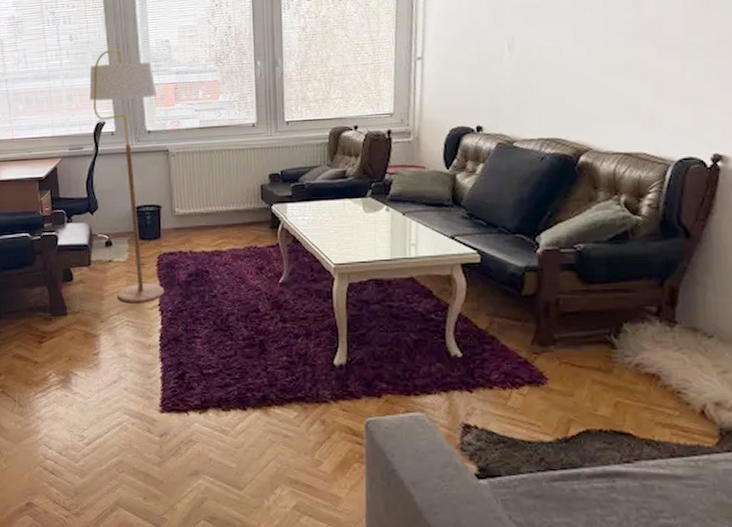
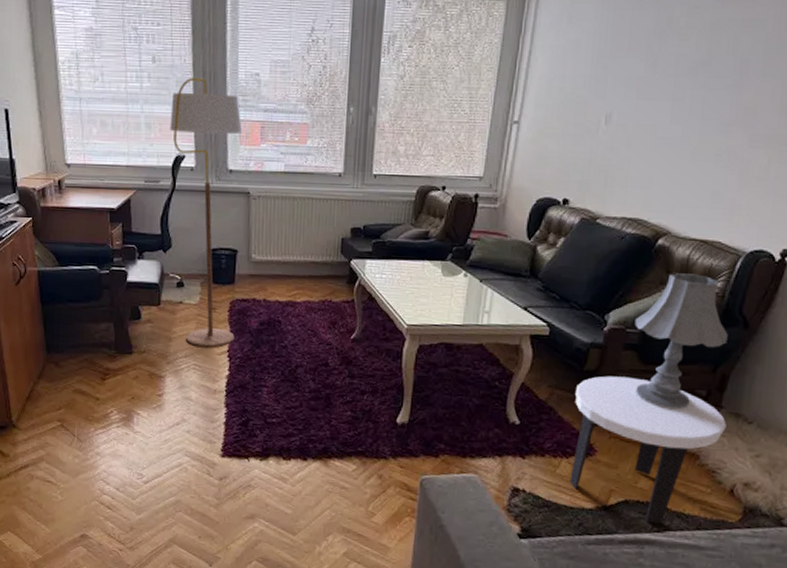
side table: none [515,298,685,453] -> present [569,375,727,524]
table lamp: none [568,187,670,329] -> present [635,273,728,410]

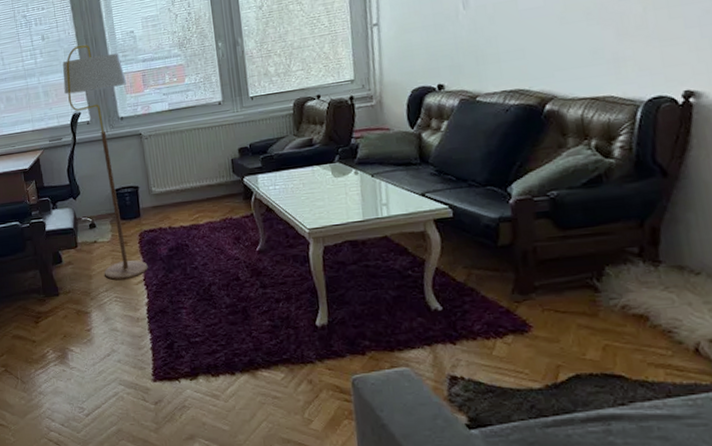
side table: present [569,375,727,524] -> none [493,245,672,396]
table lamp: present [635,273,728,410] -> none [540,131,648,273]

